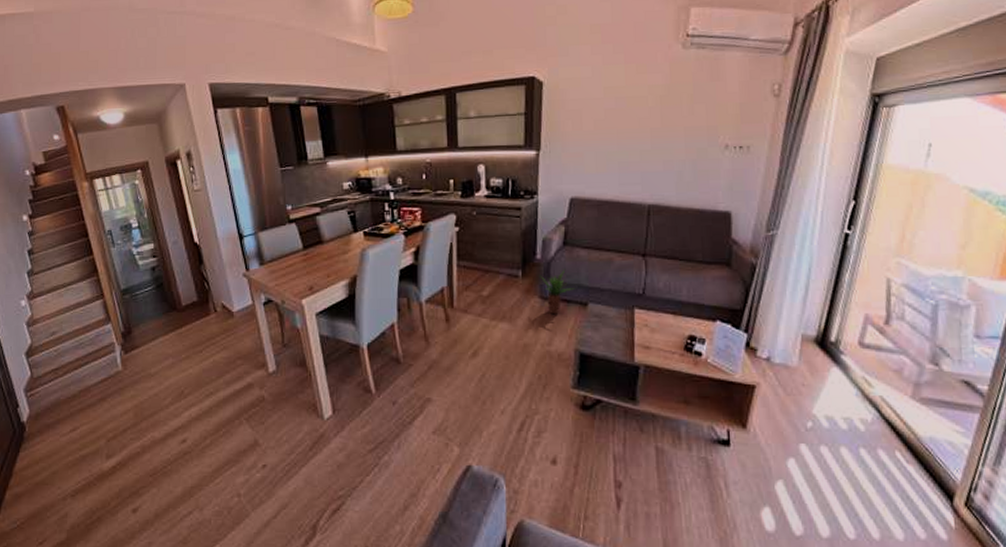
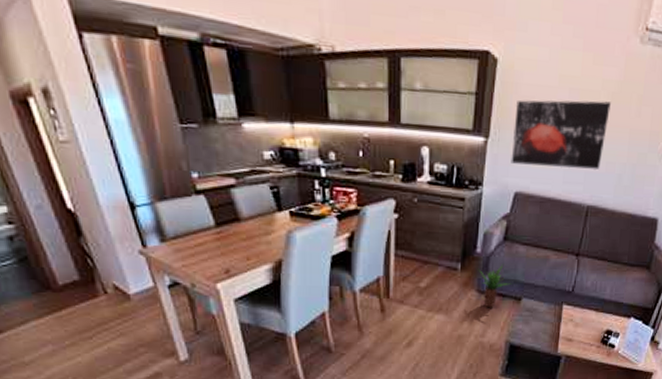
wall art: none [563,104,660,172] -> present [511,100,611,171]

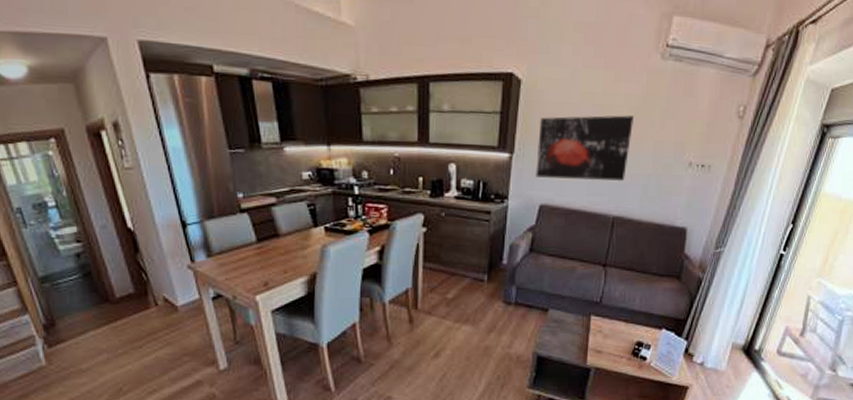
potted plant: present [478,264,511,308] -> none [504,275,538,319]

